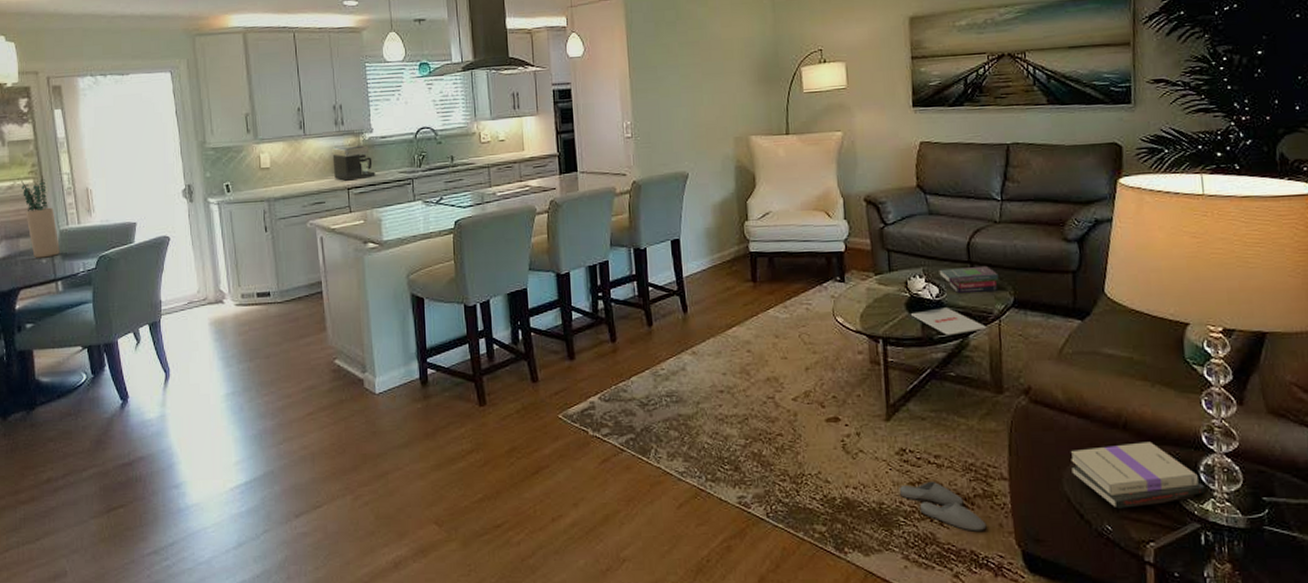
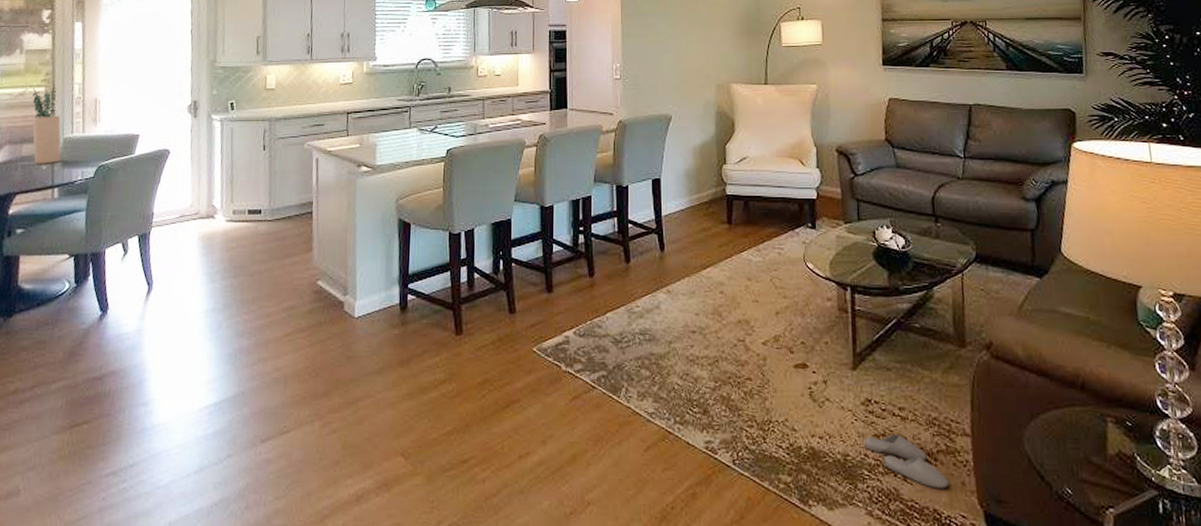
coffee maker: present [332,144,376,181] -> none [335,71,375,105]
magazine: present [910,308,987,337] -> none [877,259,950,288]
books: present [939,265,999,294] -> none [905,219,962,246]
books: present [1070,441,1206,509] -> none [1030,403,1162,472]

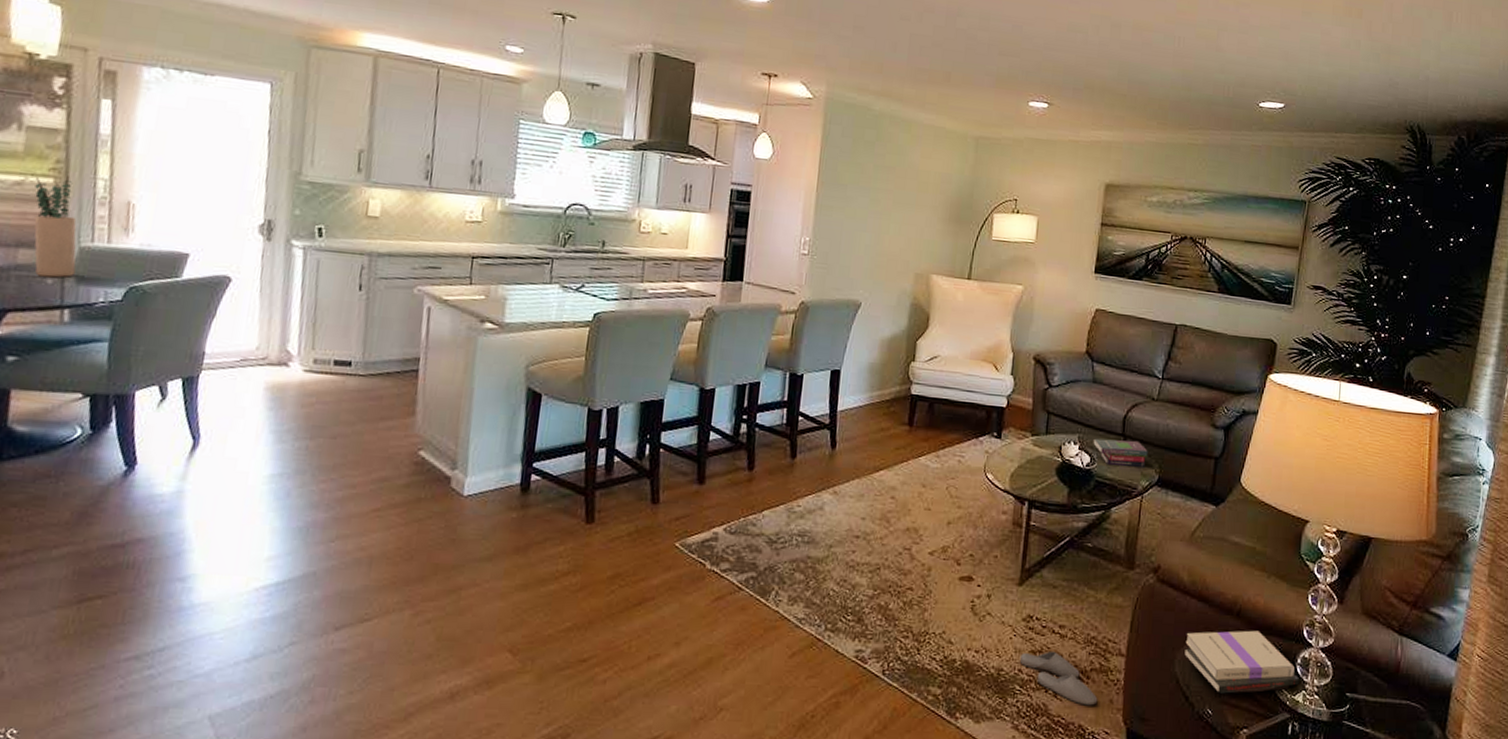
books: none [905,219,962,246] -> present [1093,438,1148,467]
books: none [1030,403,1162,472] -> present [1184,630,1299,694]

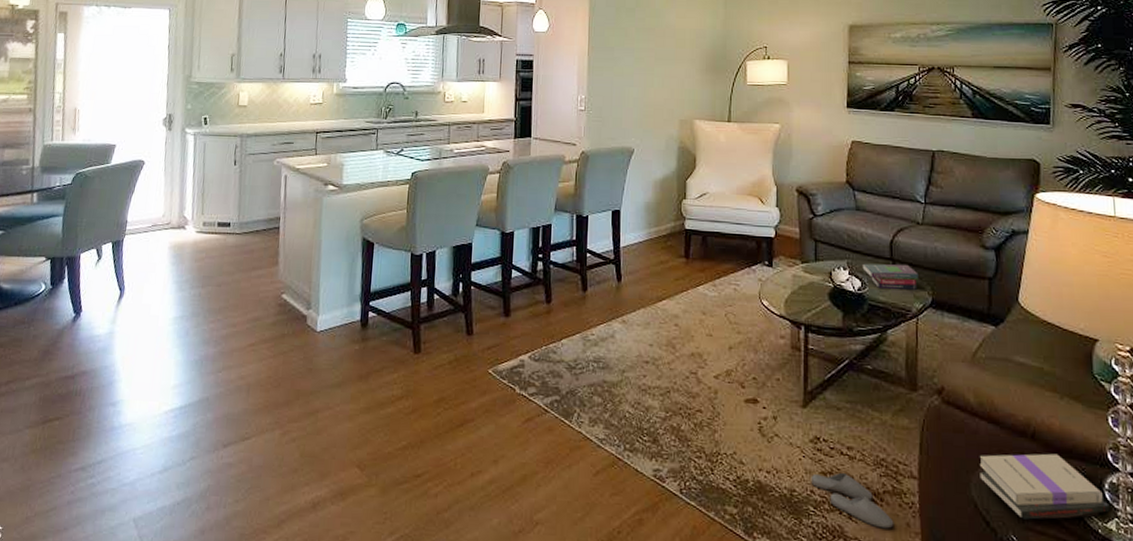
vase: present [34,176,77,278] -> none [14,92,42,170]

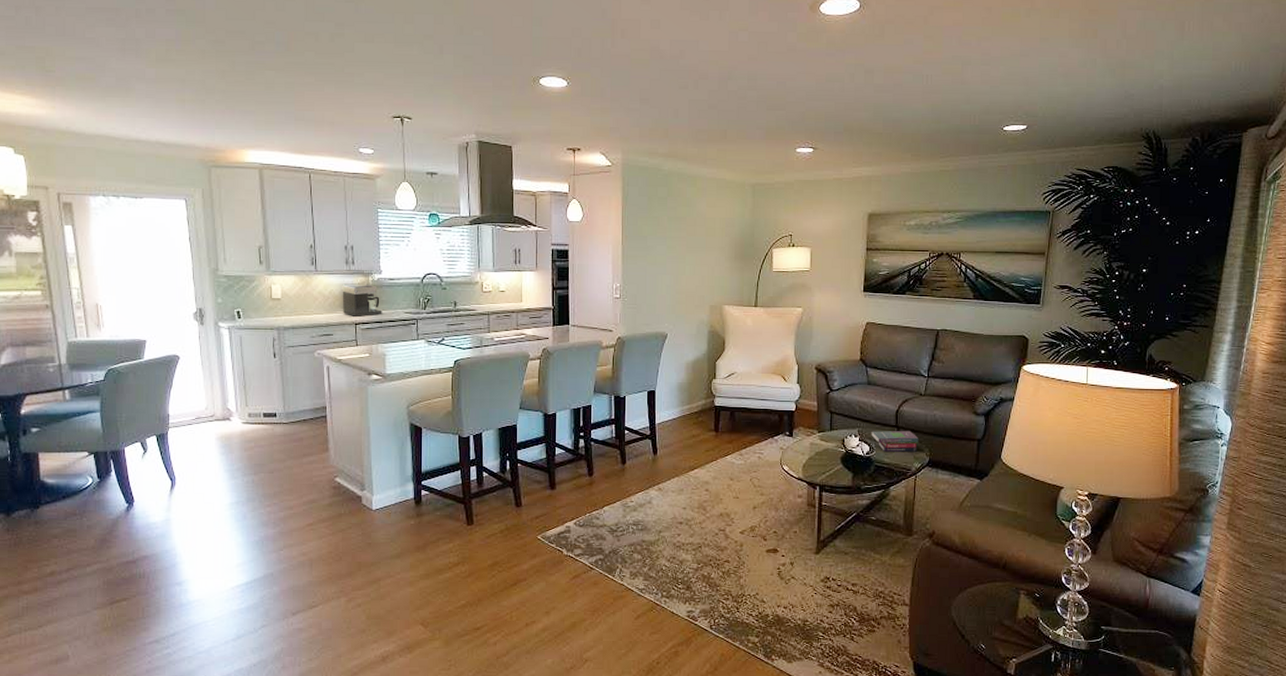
coffee maker: none [305,91,344,125] -> present [342,283,382,317]
slippers: present [810,472,894,529] -> none [821,604,888,646]
books: present [979,453,1110,520] -> none [959,579,1060,631]

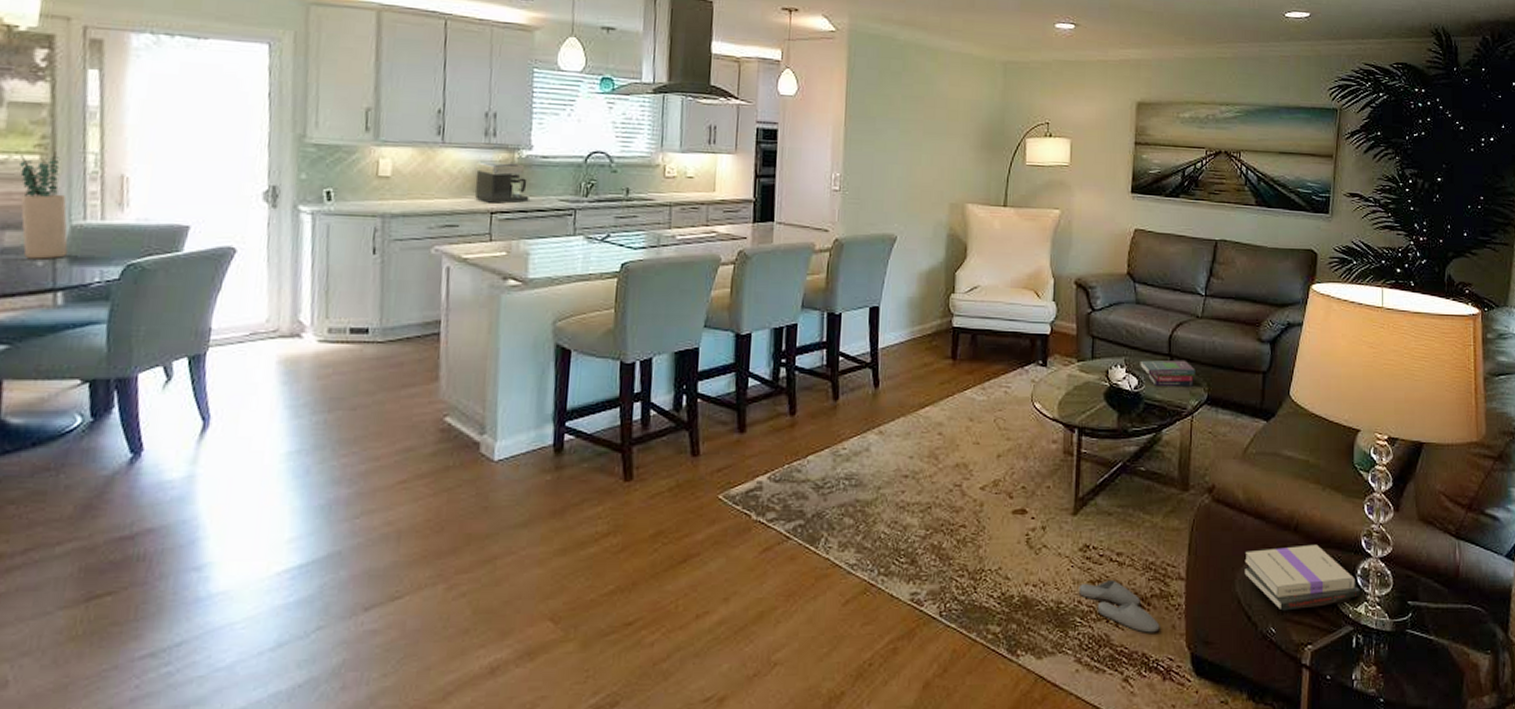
vase: none [29,288,68,367] -> present [19,152,68,260]
slippers: none [821,604,888,646] -> present [1078,579,1160,633]
books: none [959,579,1060,631] -> present [1244,544,1360,611]

